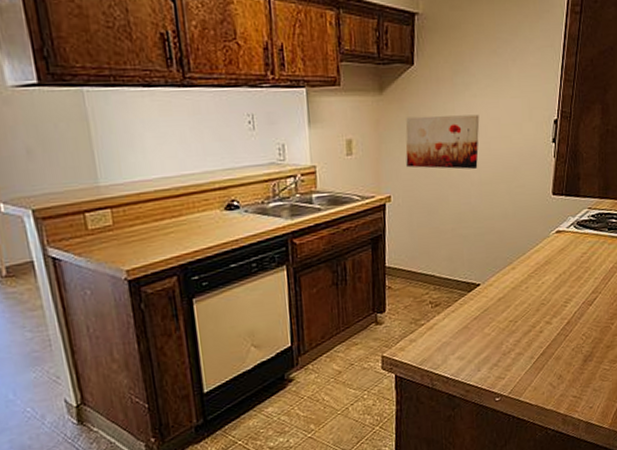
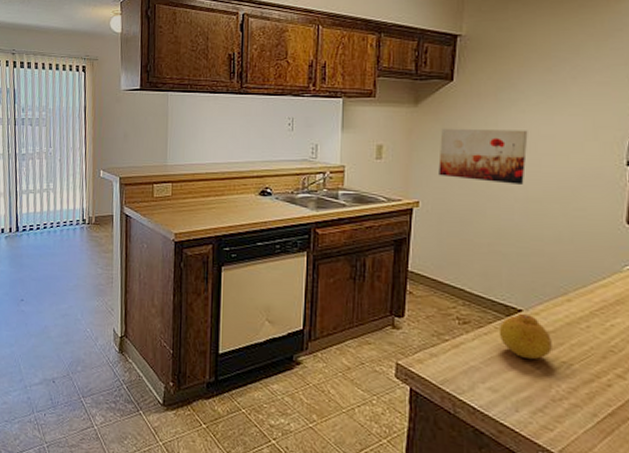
fruit: none [463,286,502,325] -> present [498,313,552,359]

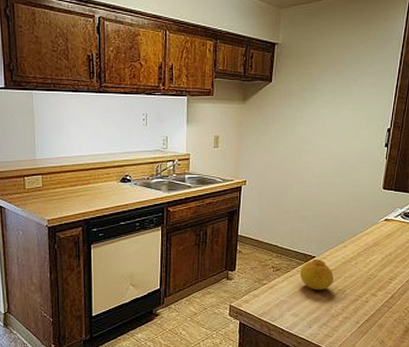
wall art: present [438,128,528,184] -> none [260,121,323,164]

